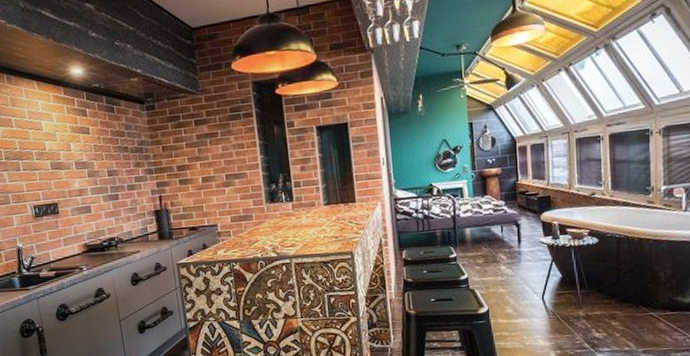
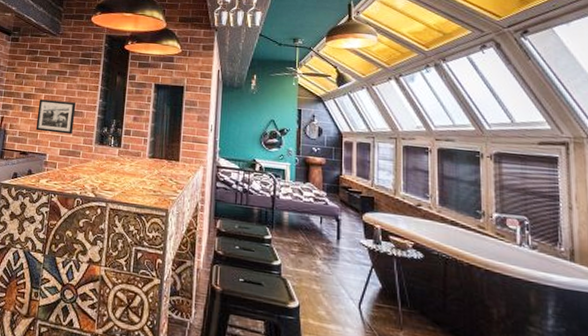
picture frame: none [195,164,240,203] -> present [35,99,77,135]

